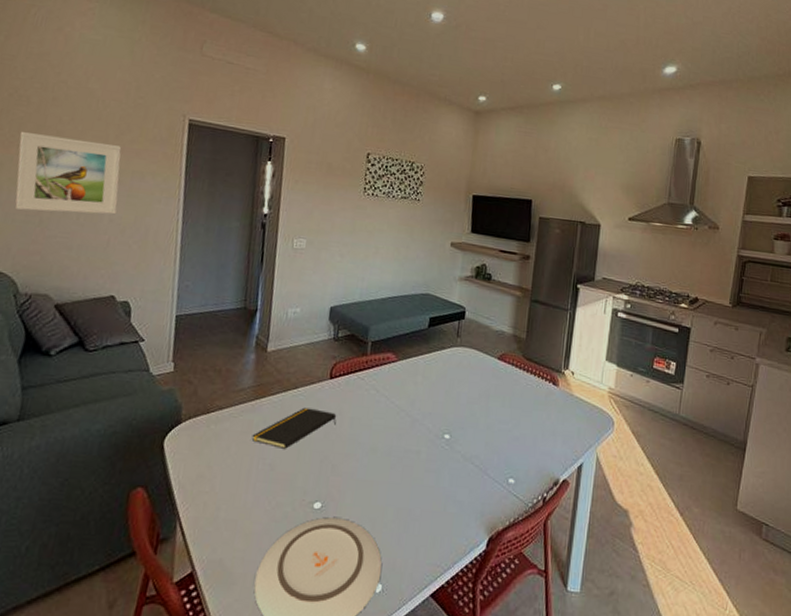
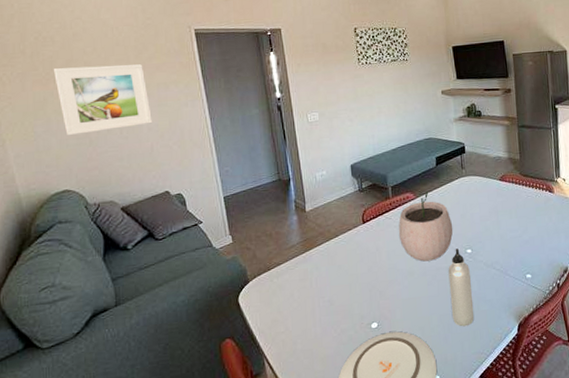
notepad: present [252,407,337,449] -> none [309,250,376,287]
plant pot: none [368,356,434,440] -> present [398,192,453,262]
water bottle: none [411,430,444,529] -> present [448,248,474,327]

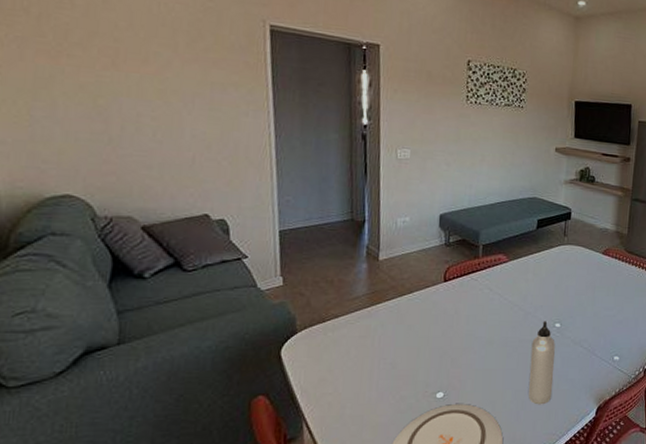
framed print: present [53,64,152,135] -> none [67,39,199,130]
plant pot: present [398,192,453,262] -> none [483,256,545,331]

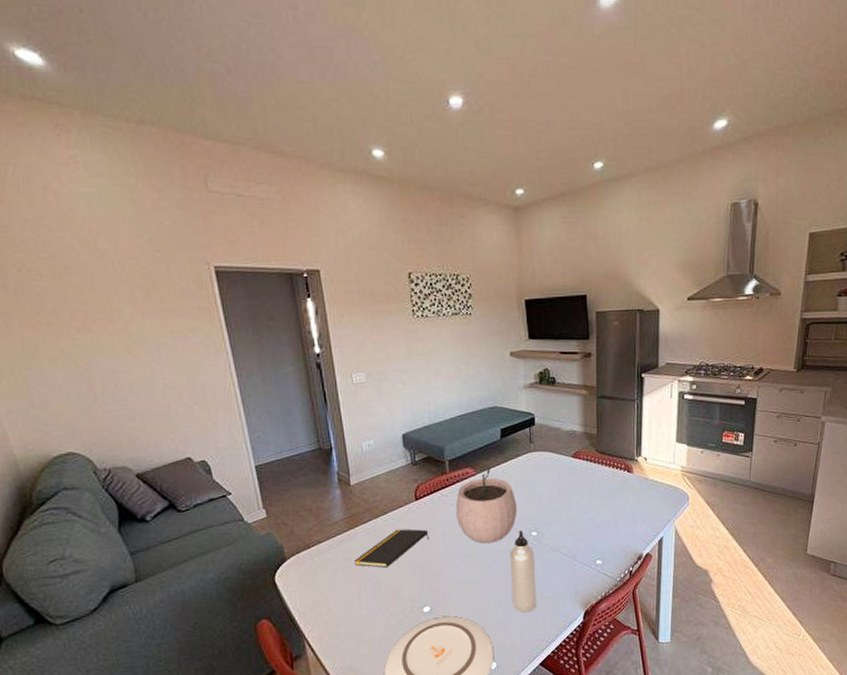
notepad: none [370,310,453,348] -> present [354,529,429,568]
plant pot: none [483,256,545,331] -> present [456,467,518,544]

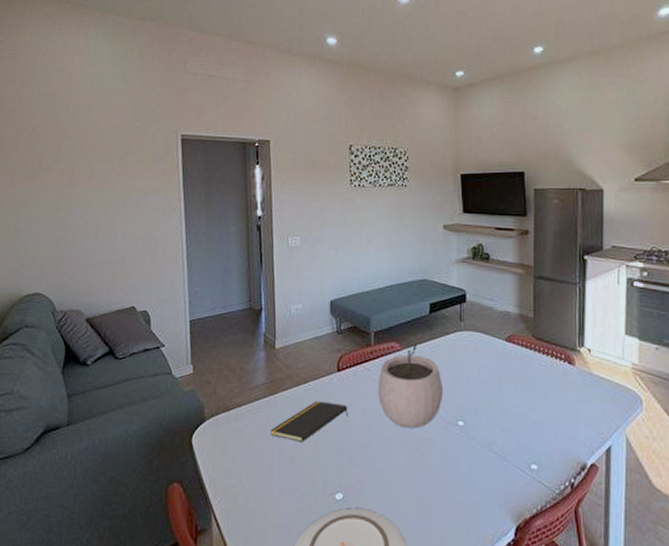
water bottle: present [510,530,536,613] -> none [432,418,460,518]

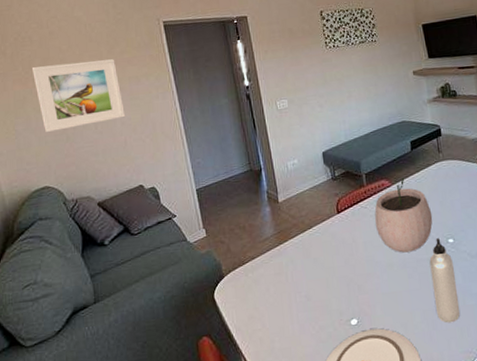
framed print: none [41,166,128,236] -> present [31,59,125,132]
notepad: present [270,401,348,442] -> none [284,241,352,281]
water bottle: none [432,418,460,518] -> present [429,238,460,323]

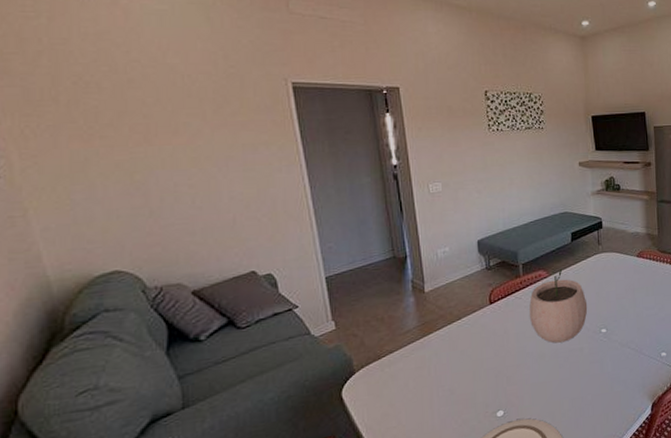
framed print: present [31,59,125,132] -> none [98,120,235,204]
water bottle: present [429,238,460,323] -> none [581,328,607,410]

